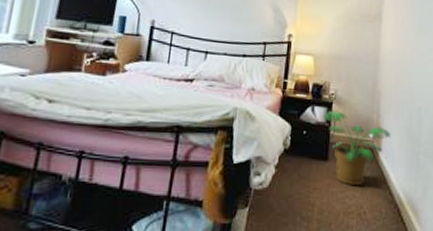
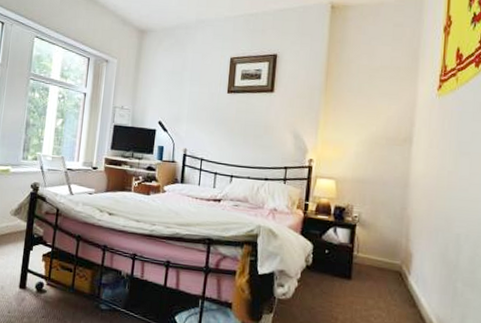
potted plant: present [322,110,391,186] -> none [345,232,422,307]

